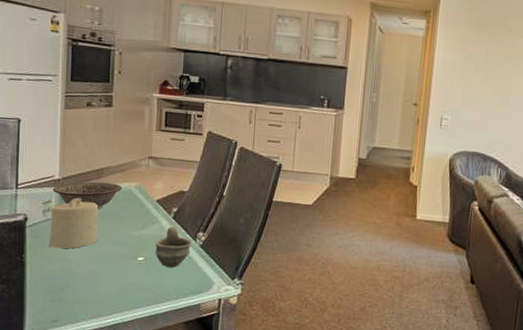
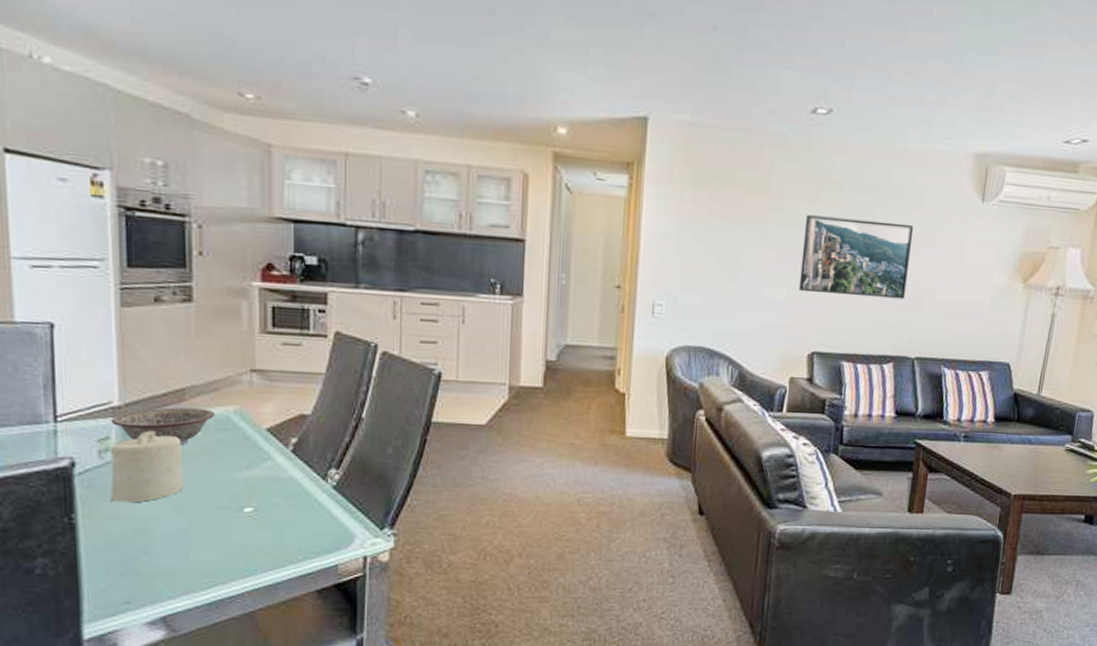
cup: present [154,226,192,267] -> none [267,463,321,518]

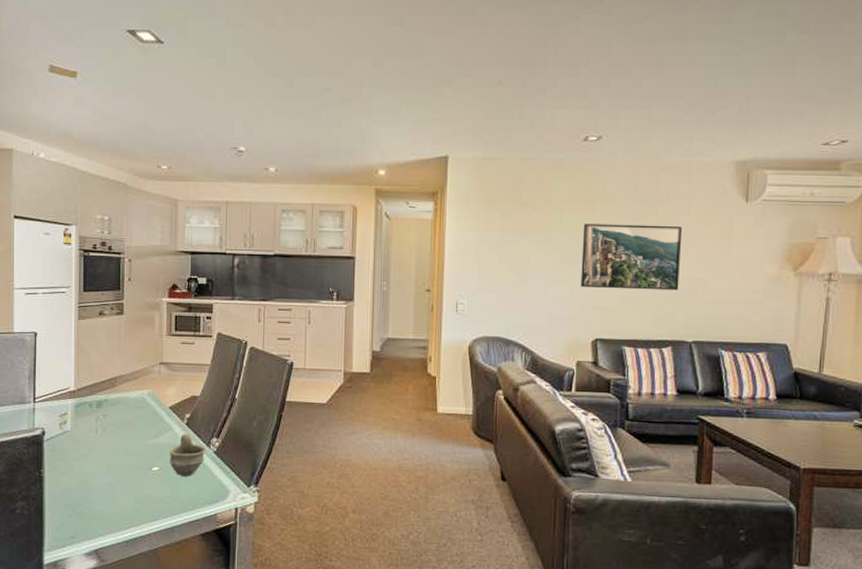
candle: present [110,431,183,503] -> none [66,408,113,462]
decorative bowl: present [111,407,214,446] -> none [68,391,135,420]
cup: none [267,463,321,518] -> present [169,433,206,476]

